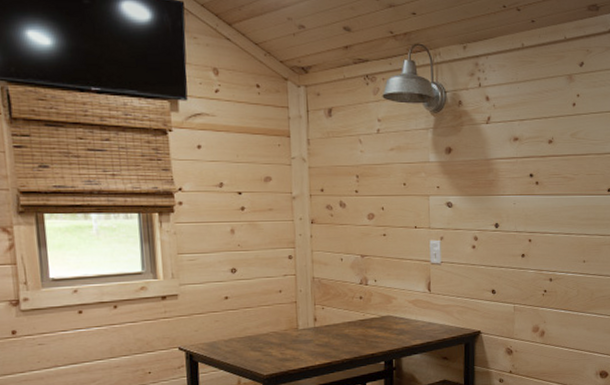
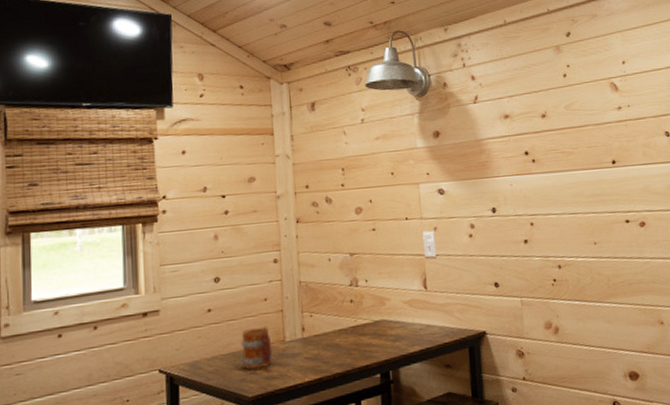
mug: none [256,315,287,351] -> present [240,326,273,369]

